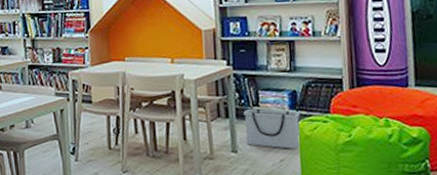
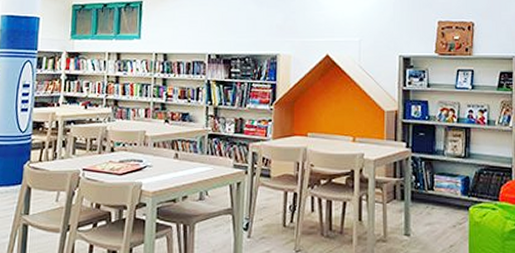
storage bin: present [243,108,300,149] -> none [418,192,471,235]

